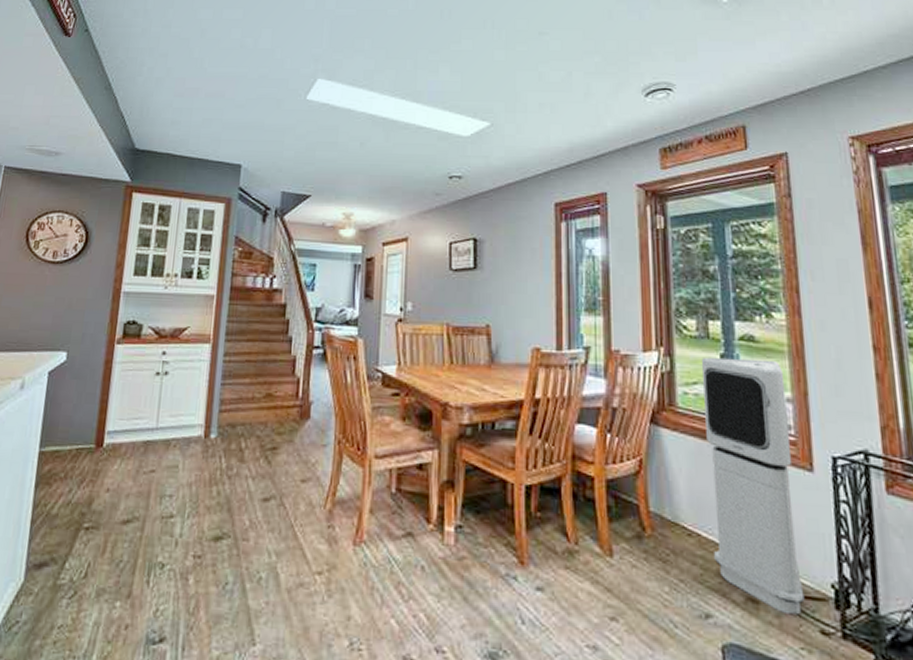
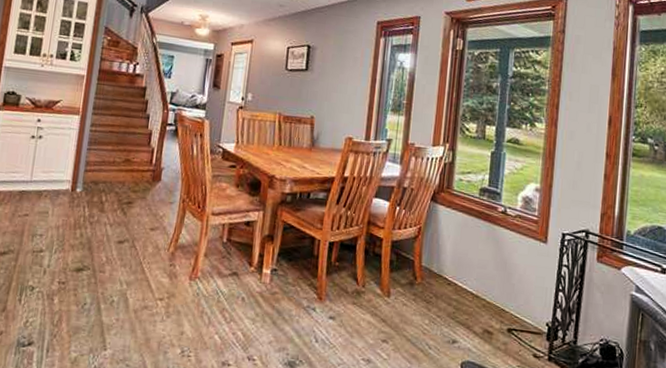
air purifier: present [701,357,805,616] -> none [464,153,537,344]

